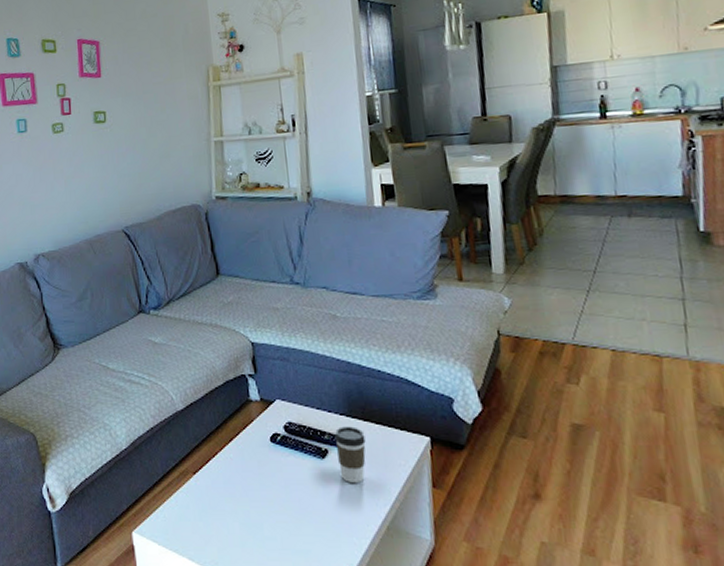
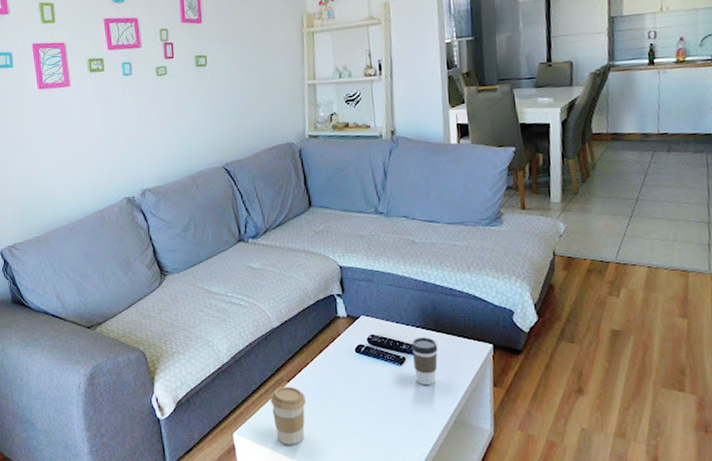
coffee cup: none [174,479,214,548] -> present [270,386,306,445]

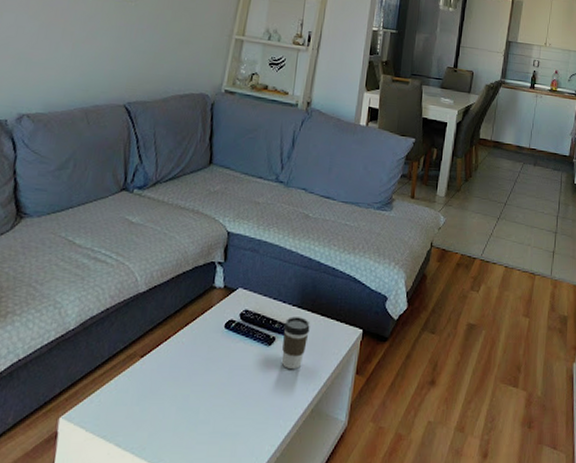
coffee cup: present [270,386,306,445] -> none [113,362,158,434]

